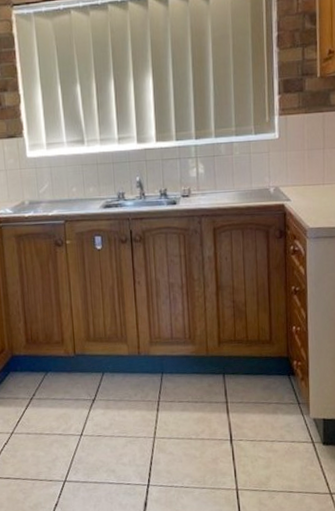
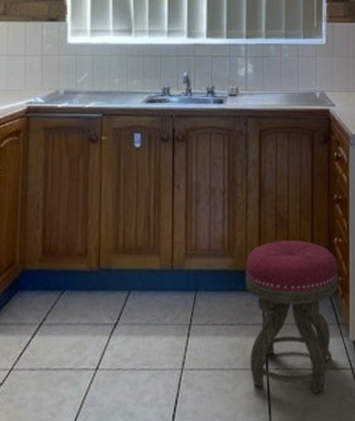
stool: none [206,328,298,462] -> present [245,240,338,394]

